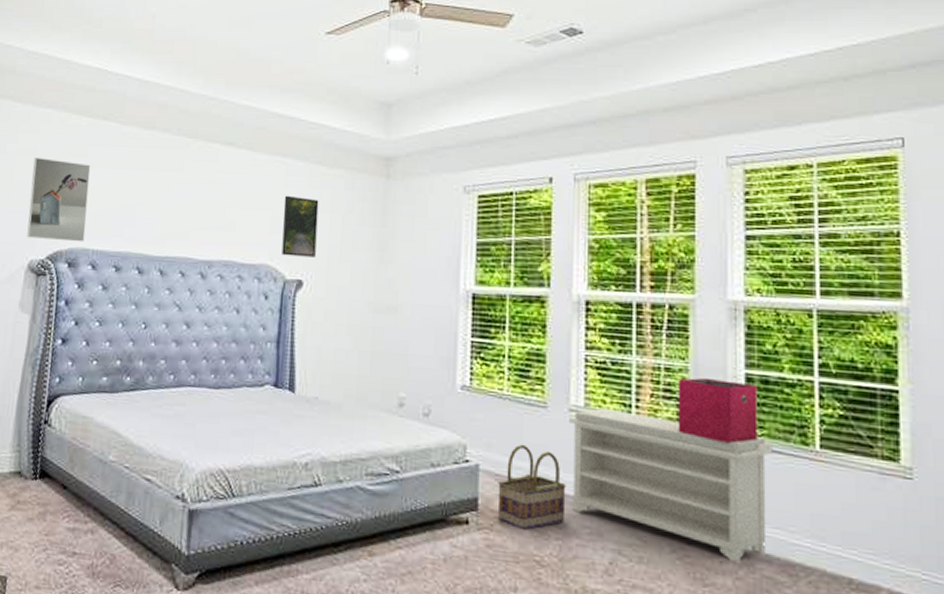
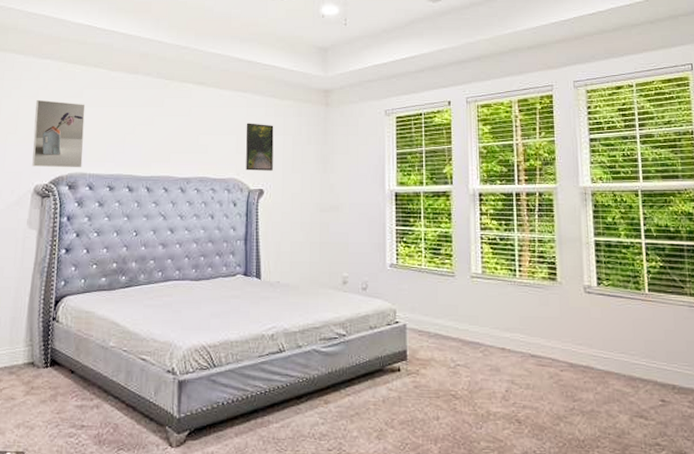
basket: present [498,444,566,530] -> none [421,306,472,371]
bench: present [569,407,773,563] -> none [471,273,617,382]
storage bin: present [678,378,758,443] -> none [548,246,606,293]

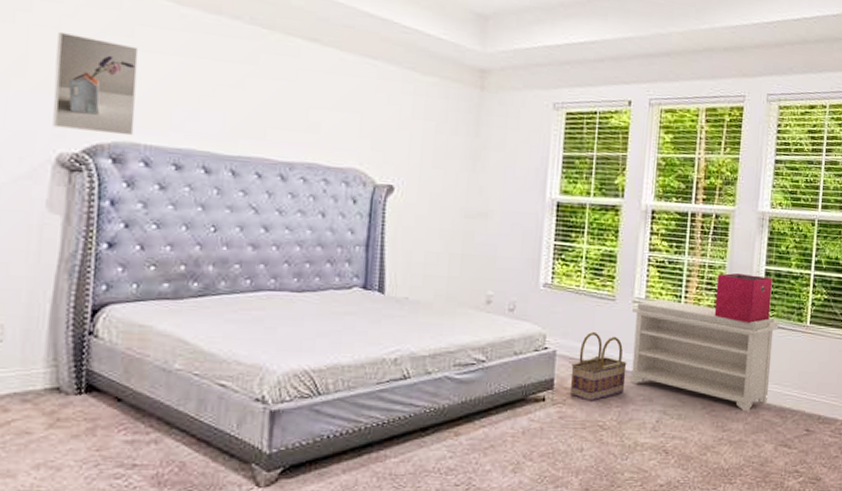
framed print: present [246,123,274,171] -> none [371,99,412,164]
basket: none [421,306,472,371] -> present [570,331,627,401]
bench: none [471,273,617,382] -> present [631,299,779,412]
storage bin: none [548,246,606,293] -> present [714,273,773,323]

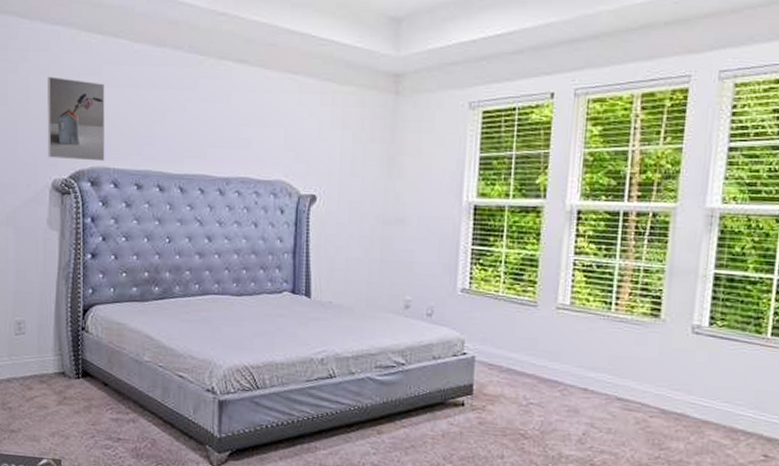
basket: present [570,331,627,401] -> none [490,338,550,409]
bench: present [631,299,779,412] -> none [554,305,731,431]
storage bin: present [714,273,773,323] -> none [650,278,724,333]

